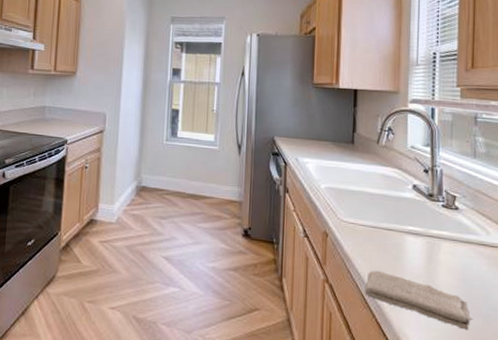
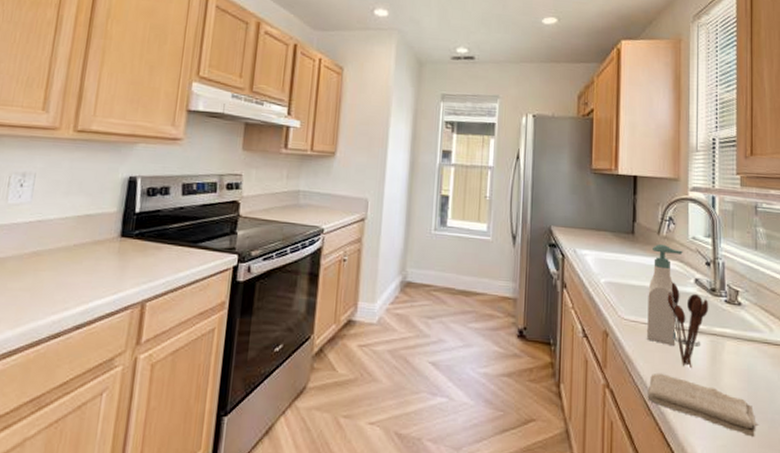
soap bottle: none [365,152,402,247] -> present [647,244,683,347]
utensil holder: none [385,188,426,267] -> present [667,282,709,369]

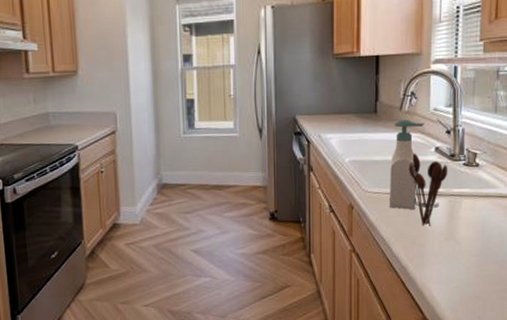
washcloth: present [647,373,759,437] -> none [390,234,490,277]

